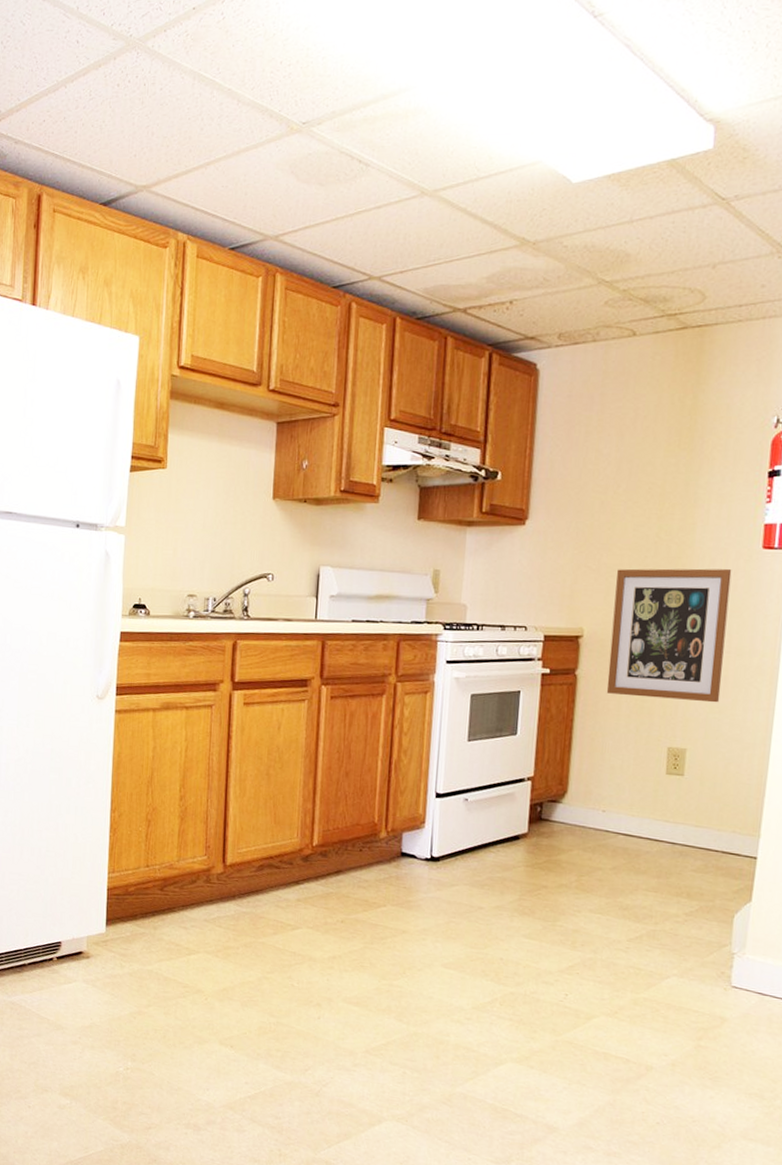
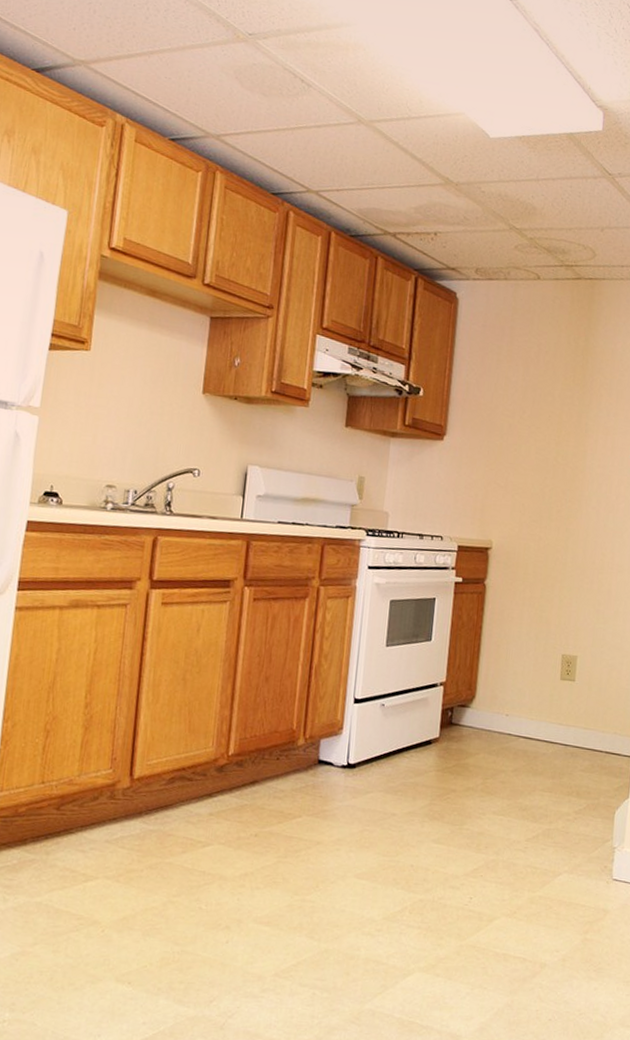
wall art: present [606,568,732,703] -> none [511,487,615,614]

